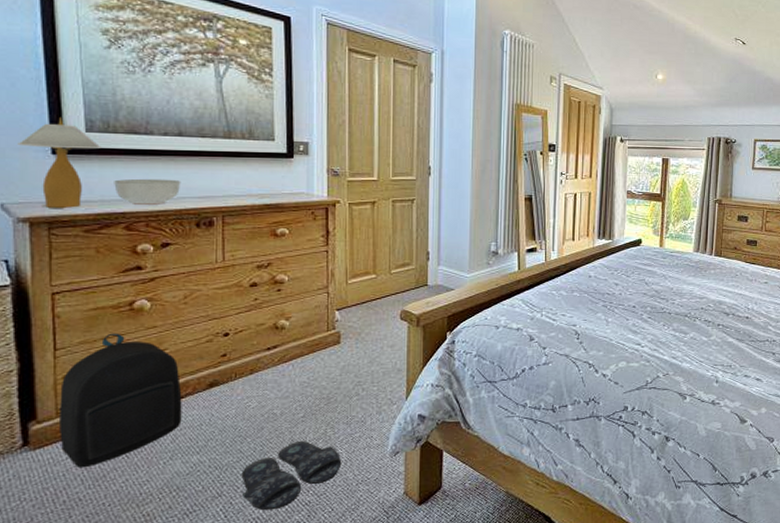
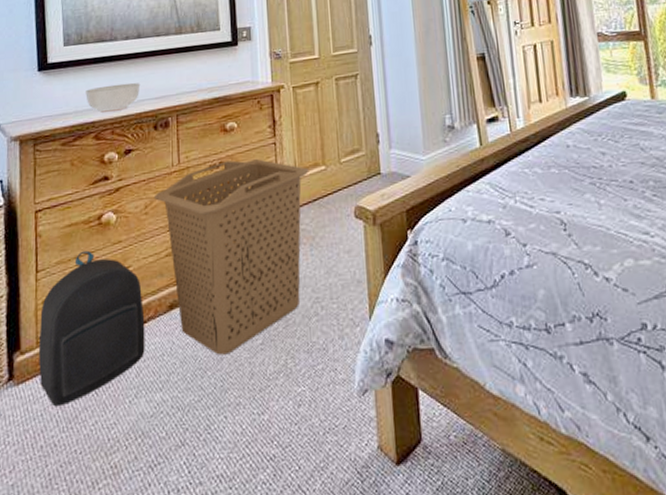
table lamp: present [18,118,102,208] -> none [13,36,76,125]
laundry basket: none [194,263,360,426] -> present [153,159,309,355]
slippers: present [241,440,341,510] -> none [203,374,305,465]

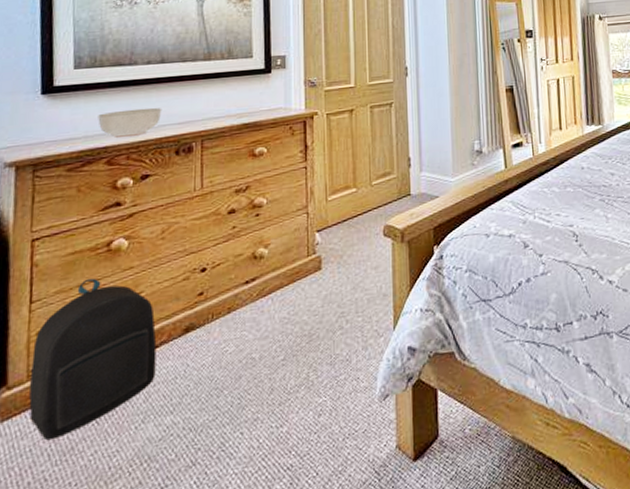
laundry basket: present [153,159,309,355] -> none [172,183,340,374]

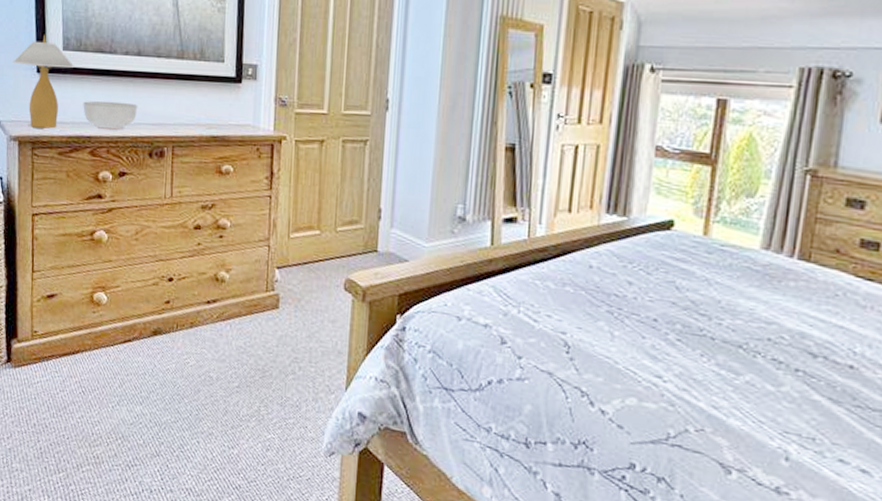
table lamp: none [10,58,88,150] -> present [12,35,75,129]
backpack: present [29,278,157,441] -> none [33,261,130,396]

